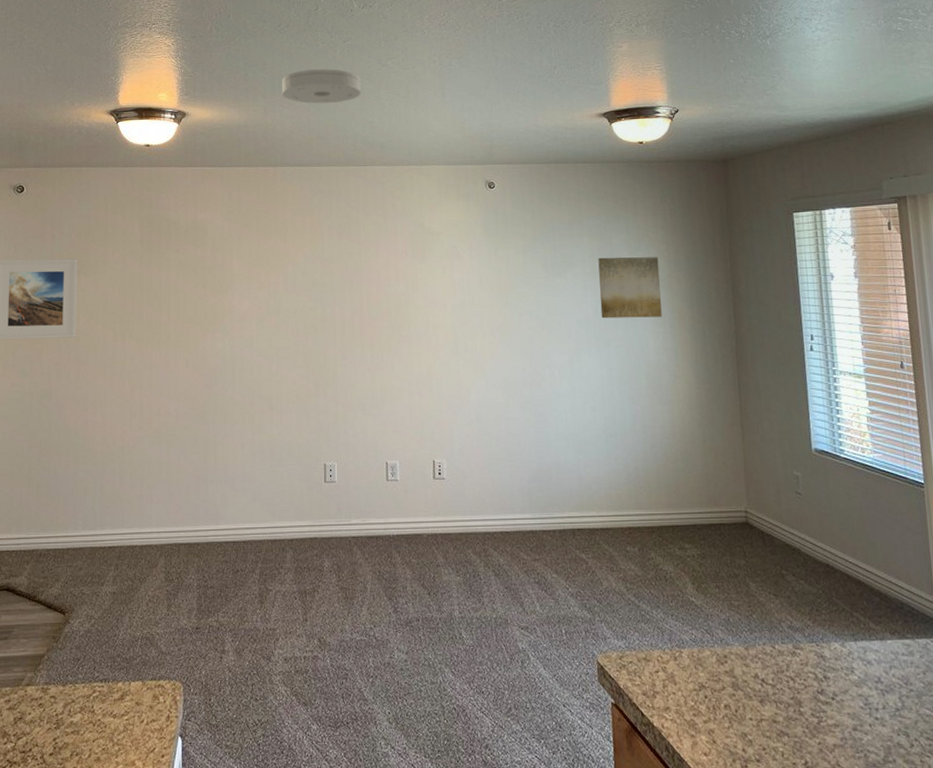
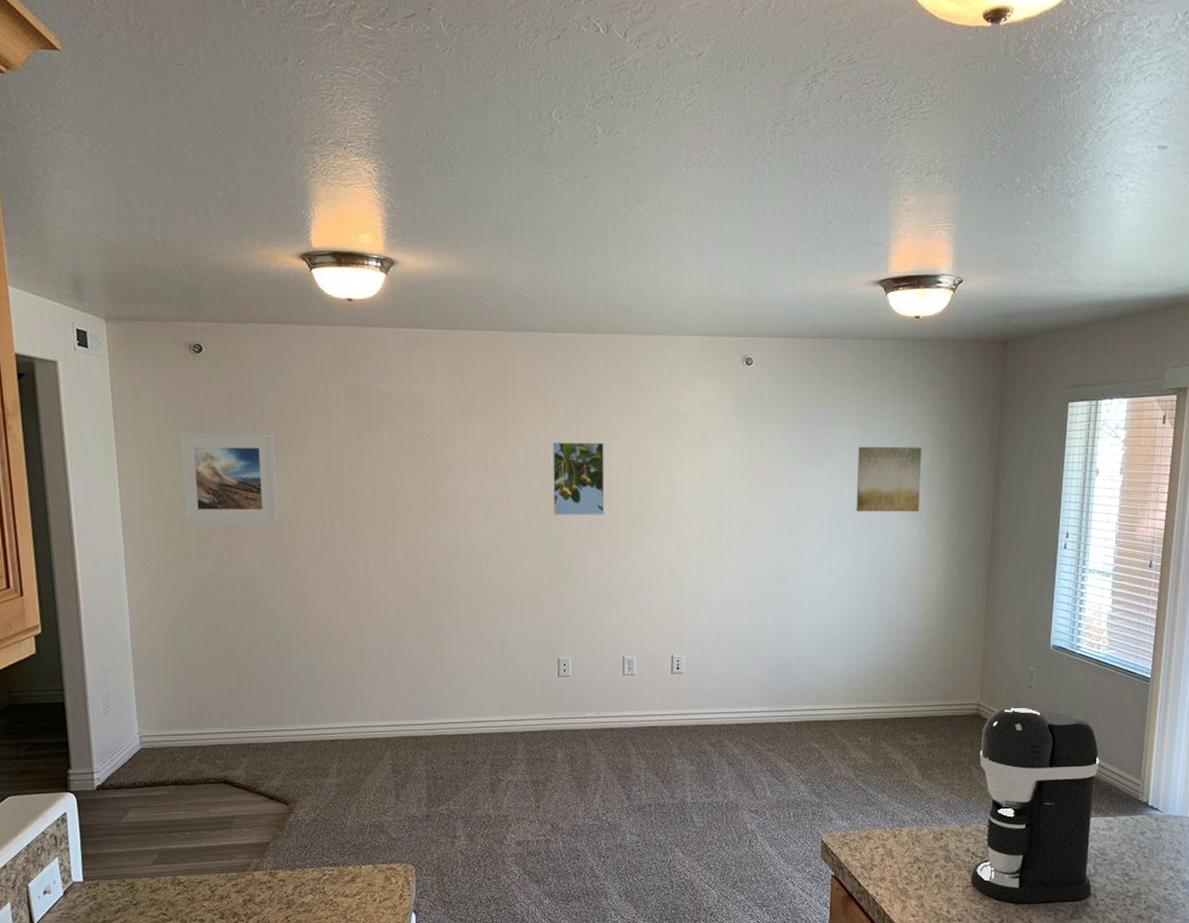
smoke detector: present [282,69,361,104] -> none [510,212,605,256]
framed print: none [318,259,366,327] -> present [552,441,605,516]
coffee maker: none [754,513,903,742] -> present [971,706,1100,903]

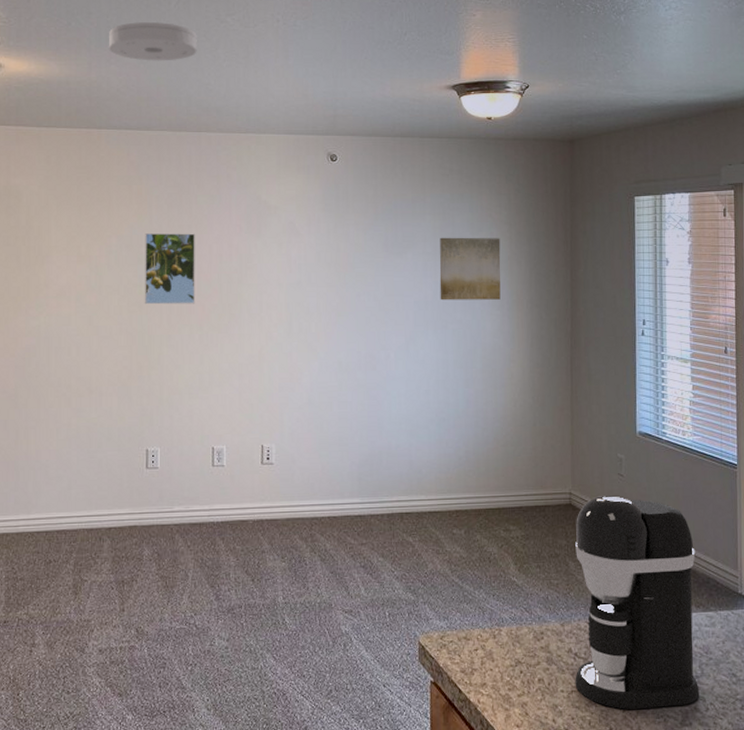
smoke detector: none [510,212,605,256] -> present [109,22,197,61]

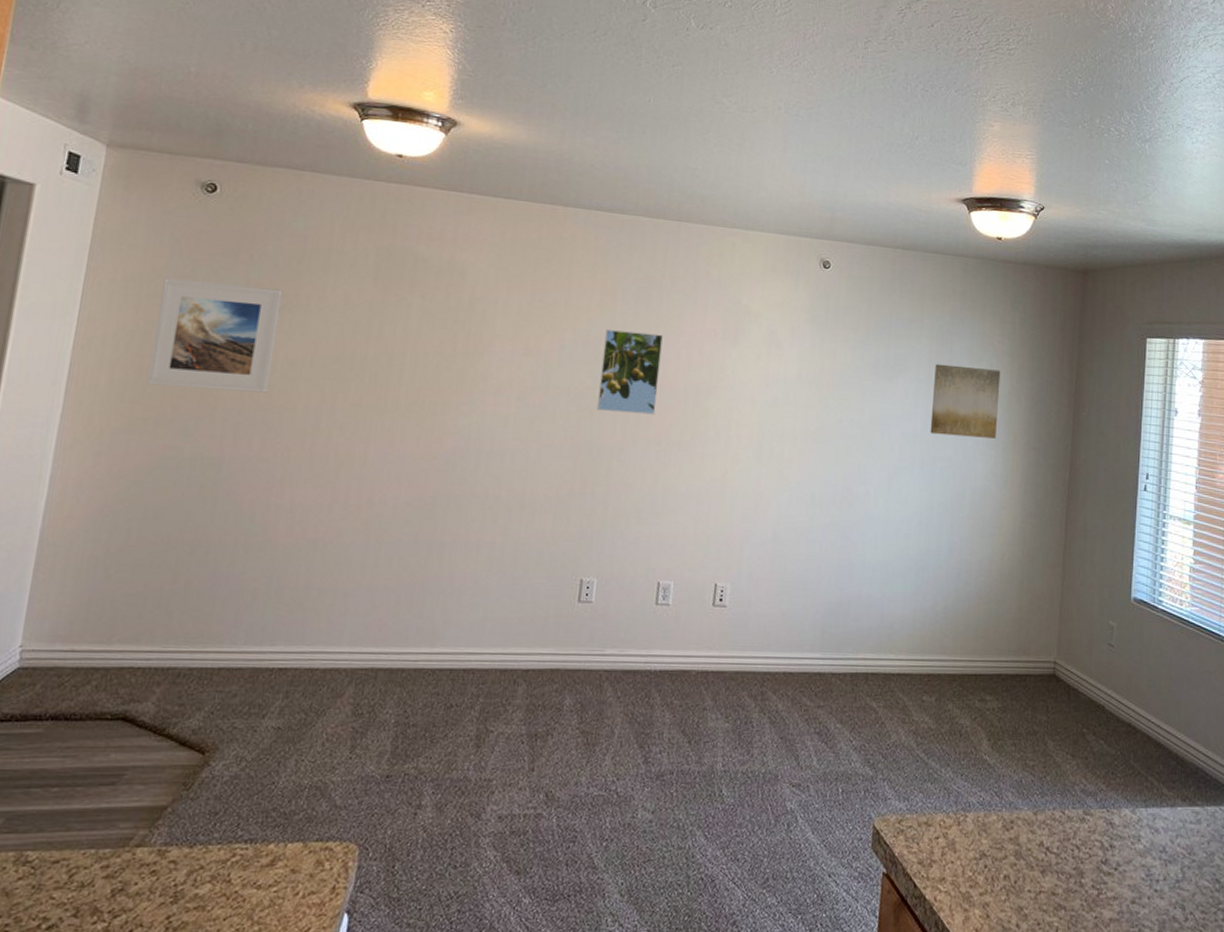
smoke detector: present [109,22,197,61] -> none [587,92,688,139]
coffee maker: present [575,495,700,710] -> none [1044,666,1185,916]

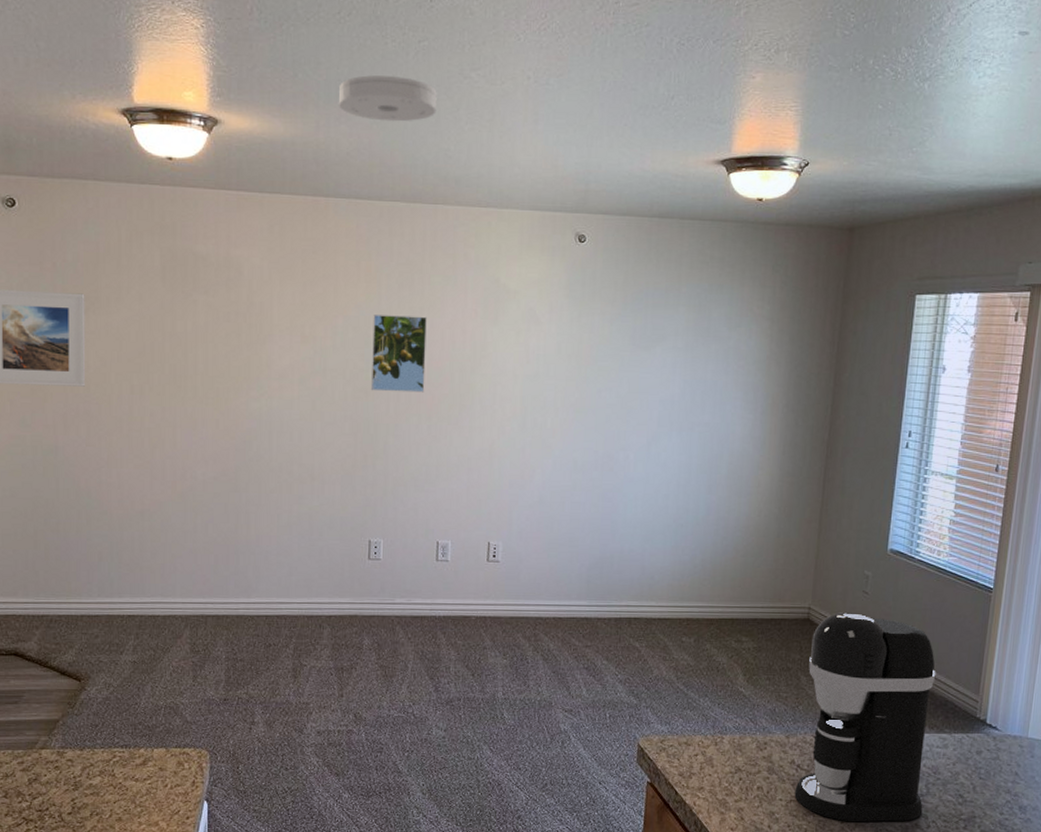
smoke detector: none [587,92,688,139] -> present [339,75,437,122]
wall art: present [930,363,1001,439] -> none [688,332,760,403]
coffee maker: none [1044,666,1185,916] -> present [794,611,936,822]

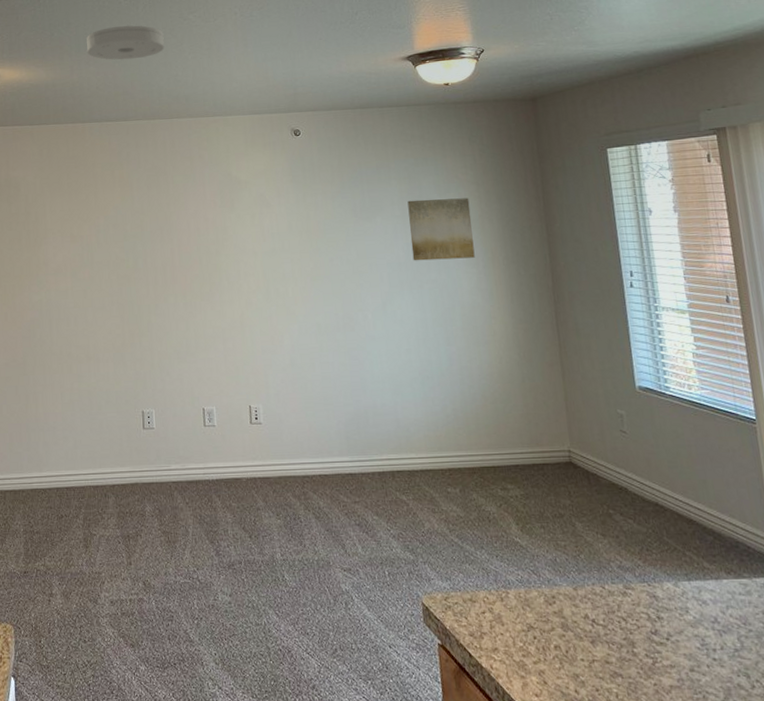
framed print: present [370,313,427,393] -> none [129,210,178,277]
wall art: none [688,332,760,403] -> present [407,198,475,261]
coffee maker: present [794,611,936,822] -> none [578,452,743,683]

